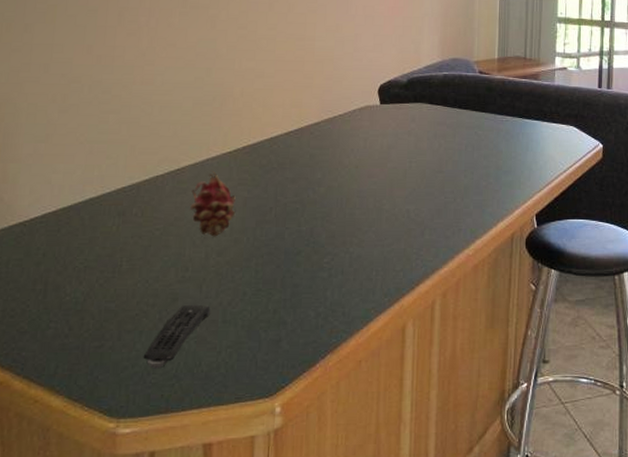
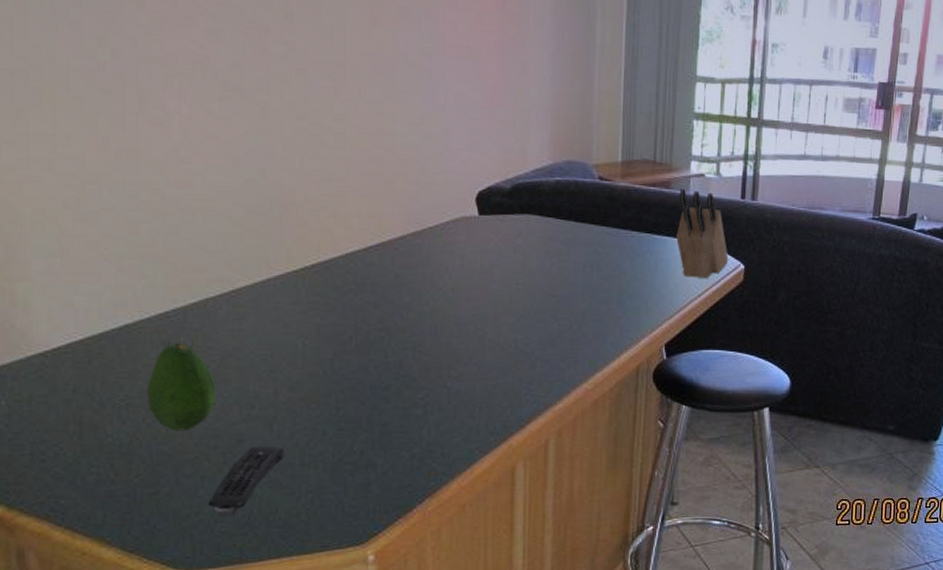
fruit: none [101,213,159,291] -> present [147,343,217,432]
fruit: present [190,171,236,237] -> none [251,293,308,370]
knife block: none [544,80,589,156] -> present [676,188,729,278]

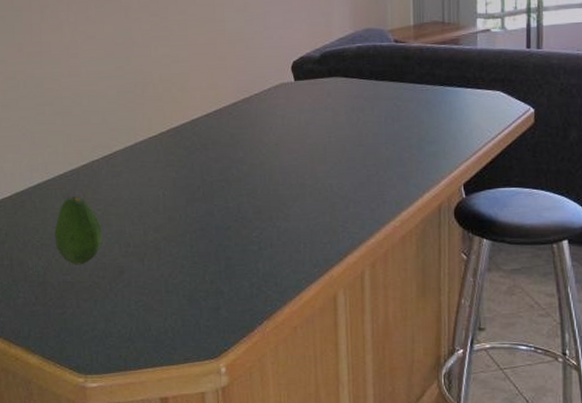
remote control: present [208,445,285,517] -> none [100,276,154,333]
knife block: present [676,188,729,278] -> none [467,44,518,123]

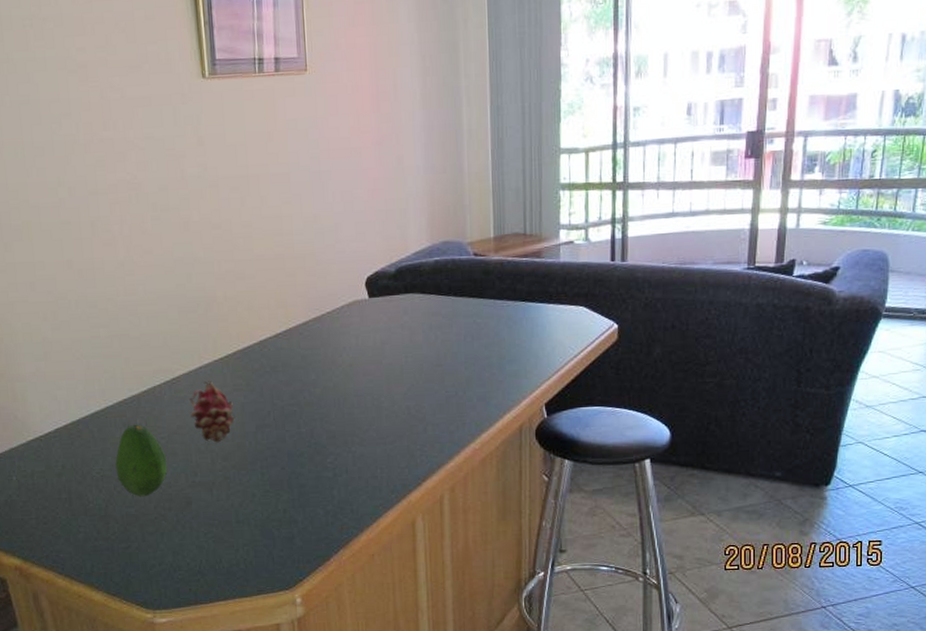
fruit: none [125,154,167,215] -> present [189,379,235,443]

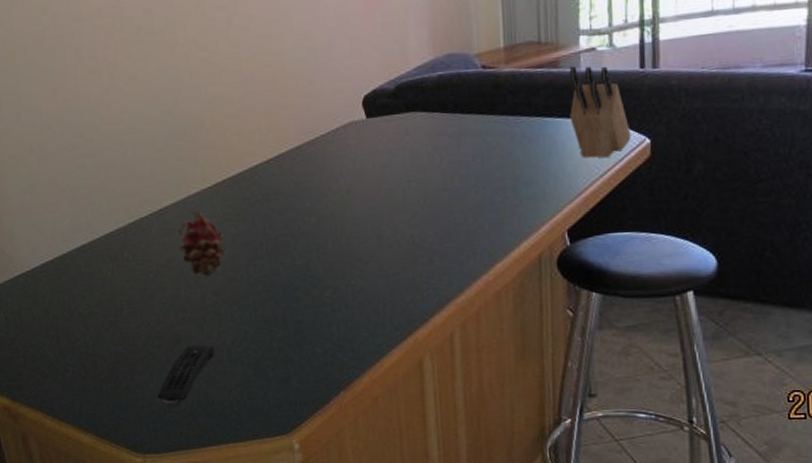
fruit: present [115,424,168,497] -> none [102,257,156,334]
remote control: none [167,506,224,566] -> present [157,344,215,408]
knife block: none [550,257,602,340] -> present [569,66,631,158]

